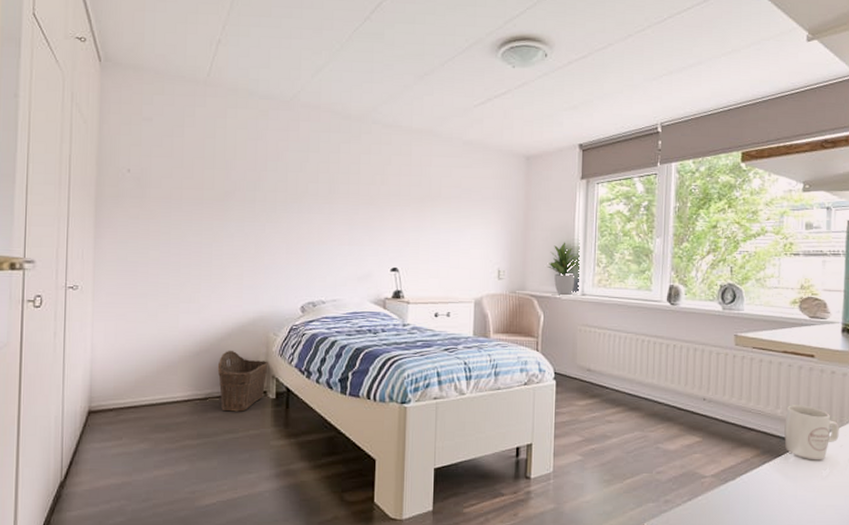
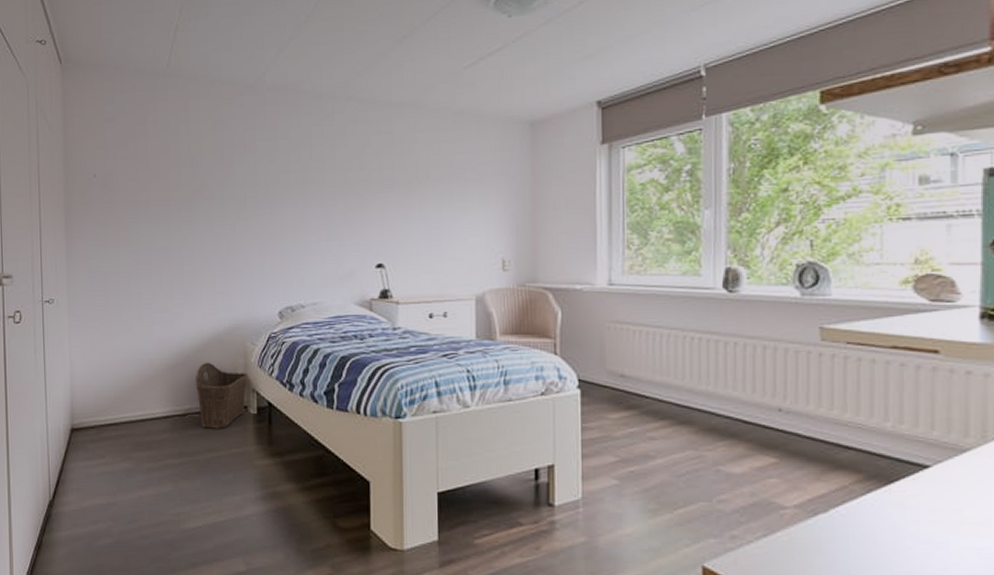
potted plant: present [547,242,577,296] -> none [563,222,601,287]
mug: present [784,405,839,461] -> none [897,416,981,489]

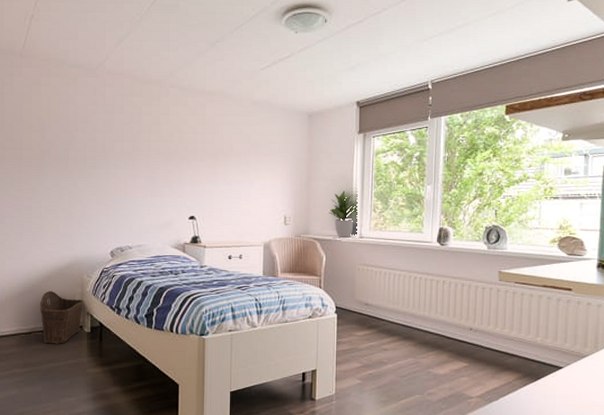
potted plant: none [563,222,601,287] -> present [328,190,355,239]

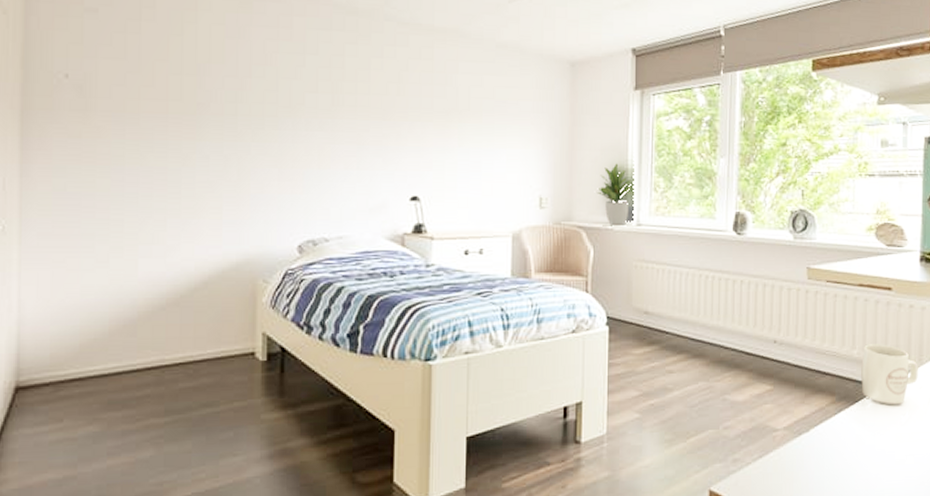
wicker basket: present [39,290,83,344] -> none [190,302,257,380]
mug: none [543,333,594,383] -> present [861,344,918,405]

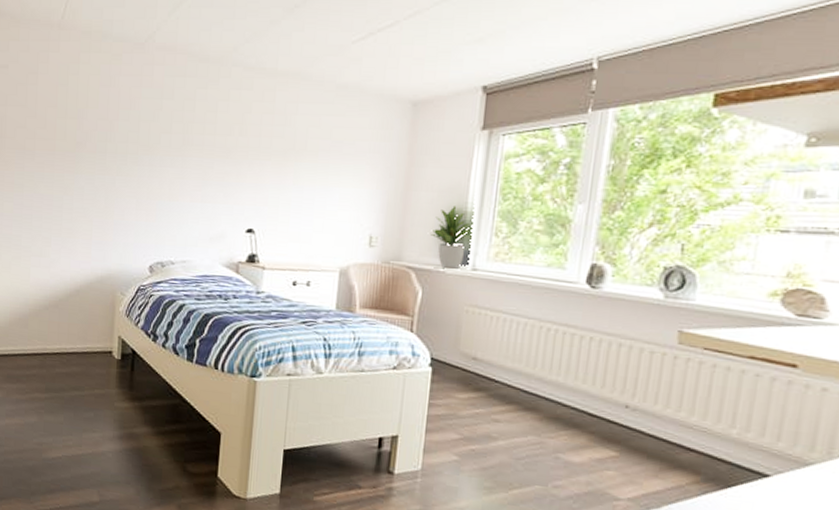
mug: present [861,344,918,405] -> none [738,425,826,500]

